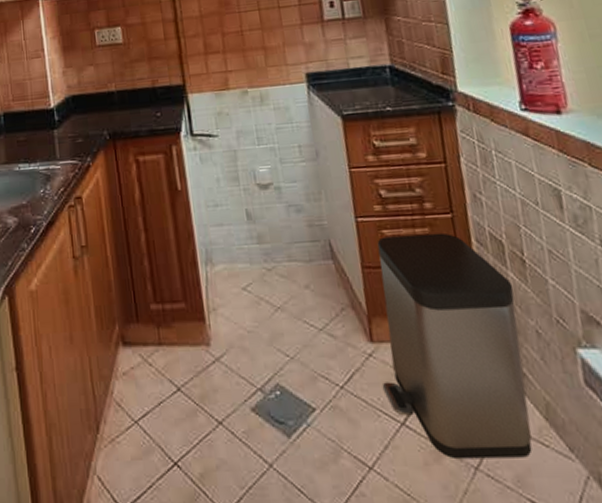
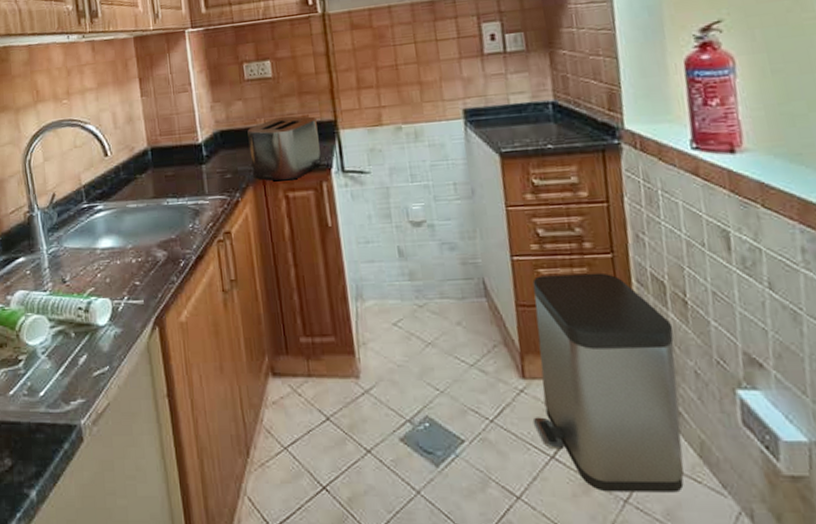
toaster: none [98,80,171,146] -> present [247,116,321,182]

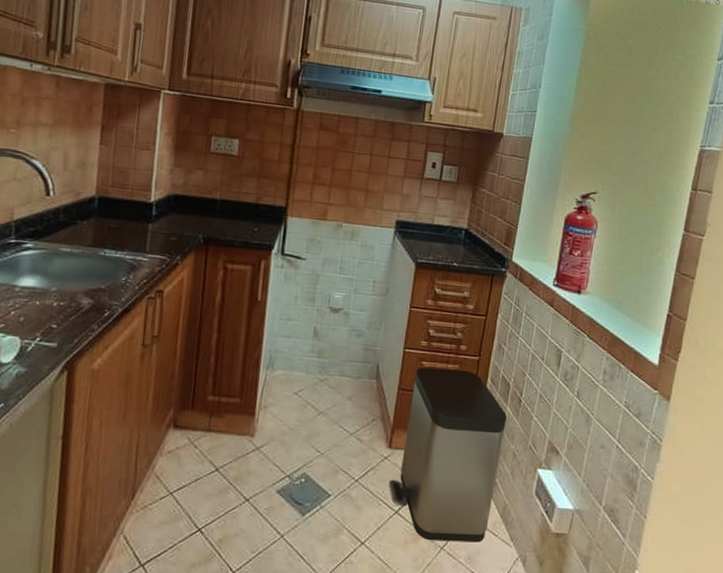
toaster: present [247,116,321,182] -> none [198,194,269,255]

